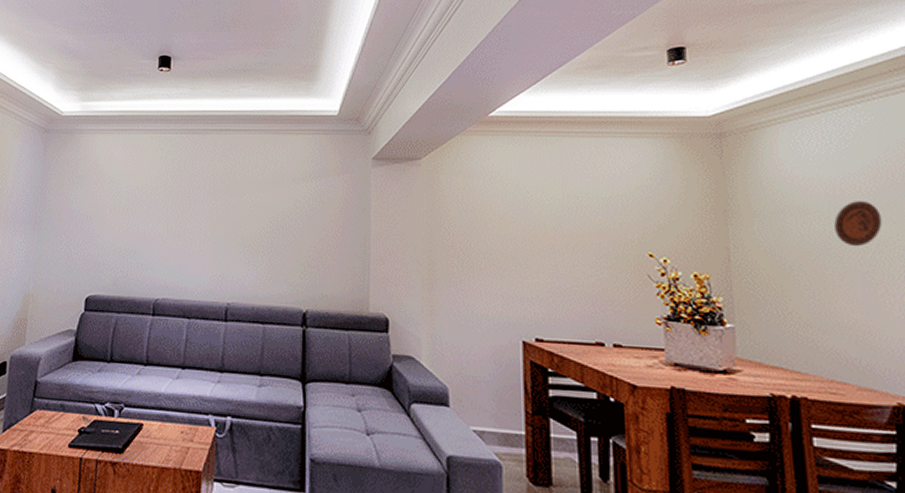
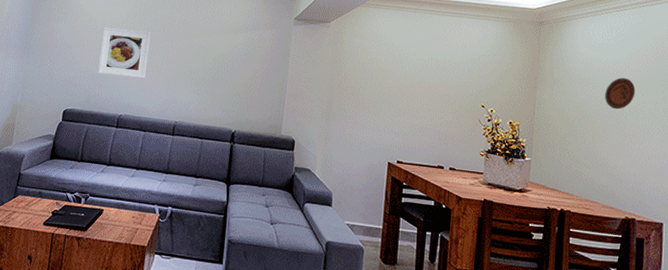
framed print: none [125,189,188,251] -> present [98,27,151,79]

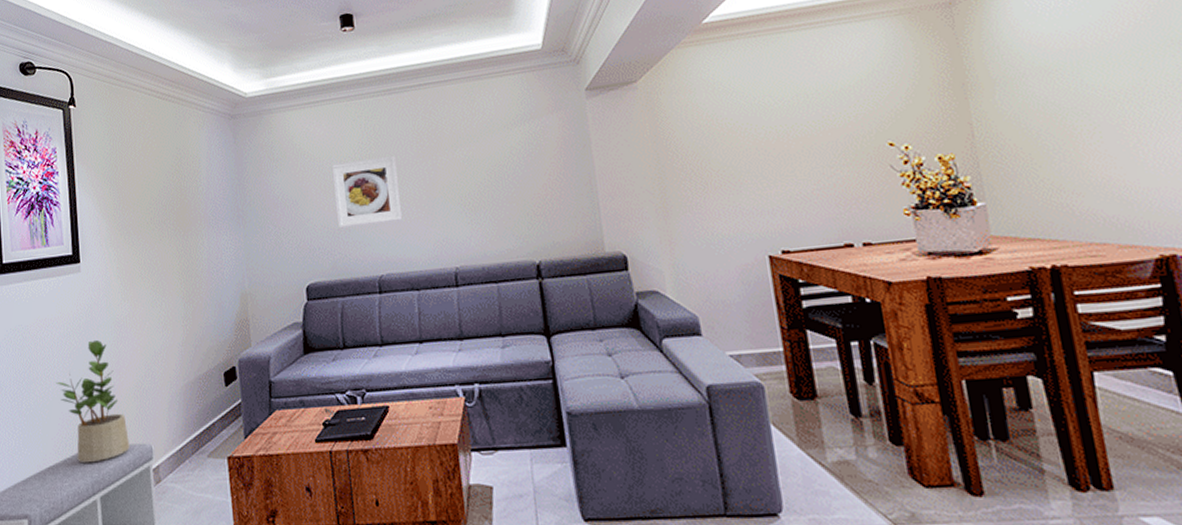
decorative plate: present [605,77,636,110] -> none [1078,50,1129,100]

